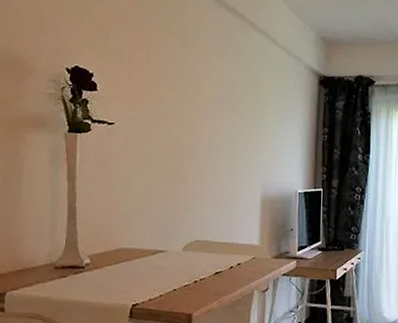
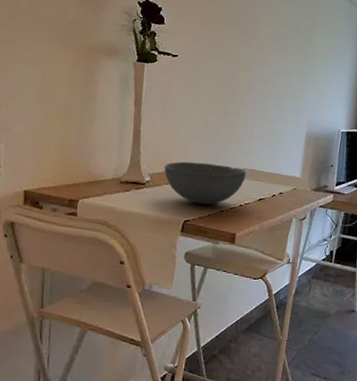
bowl: none [105,237,199,285] -> present [164,161,247,205]

